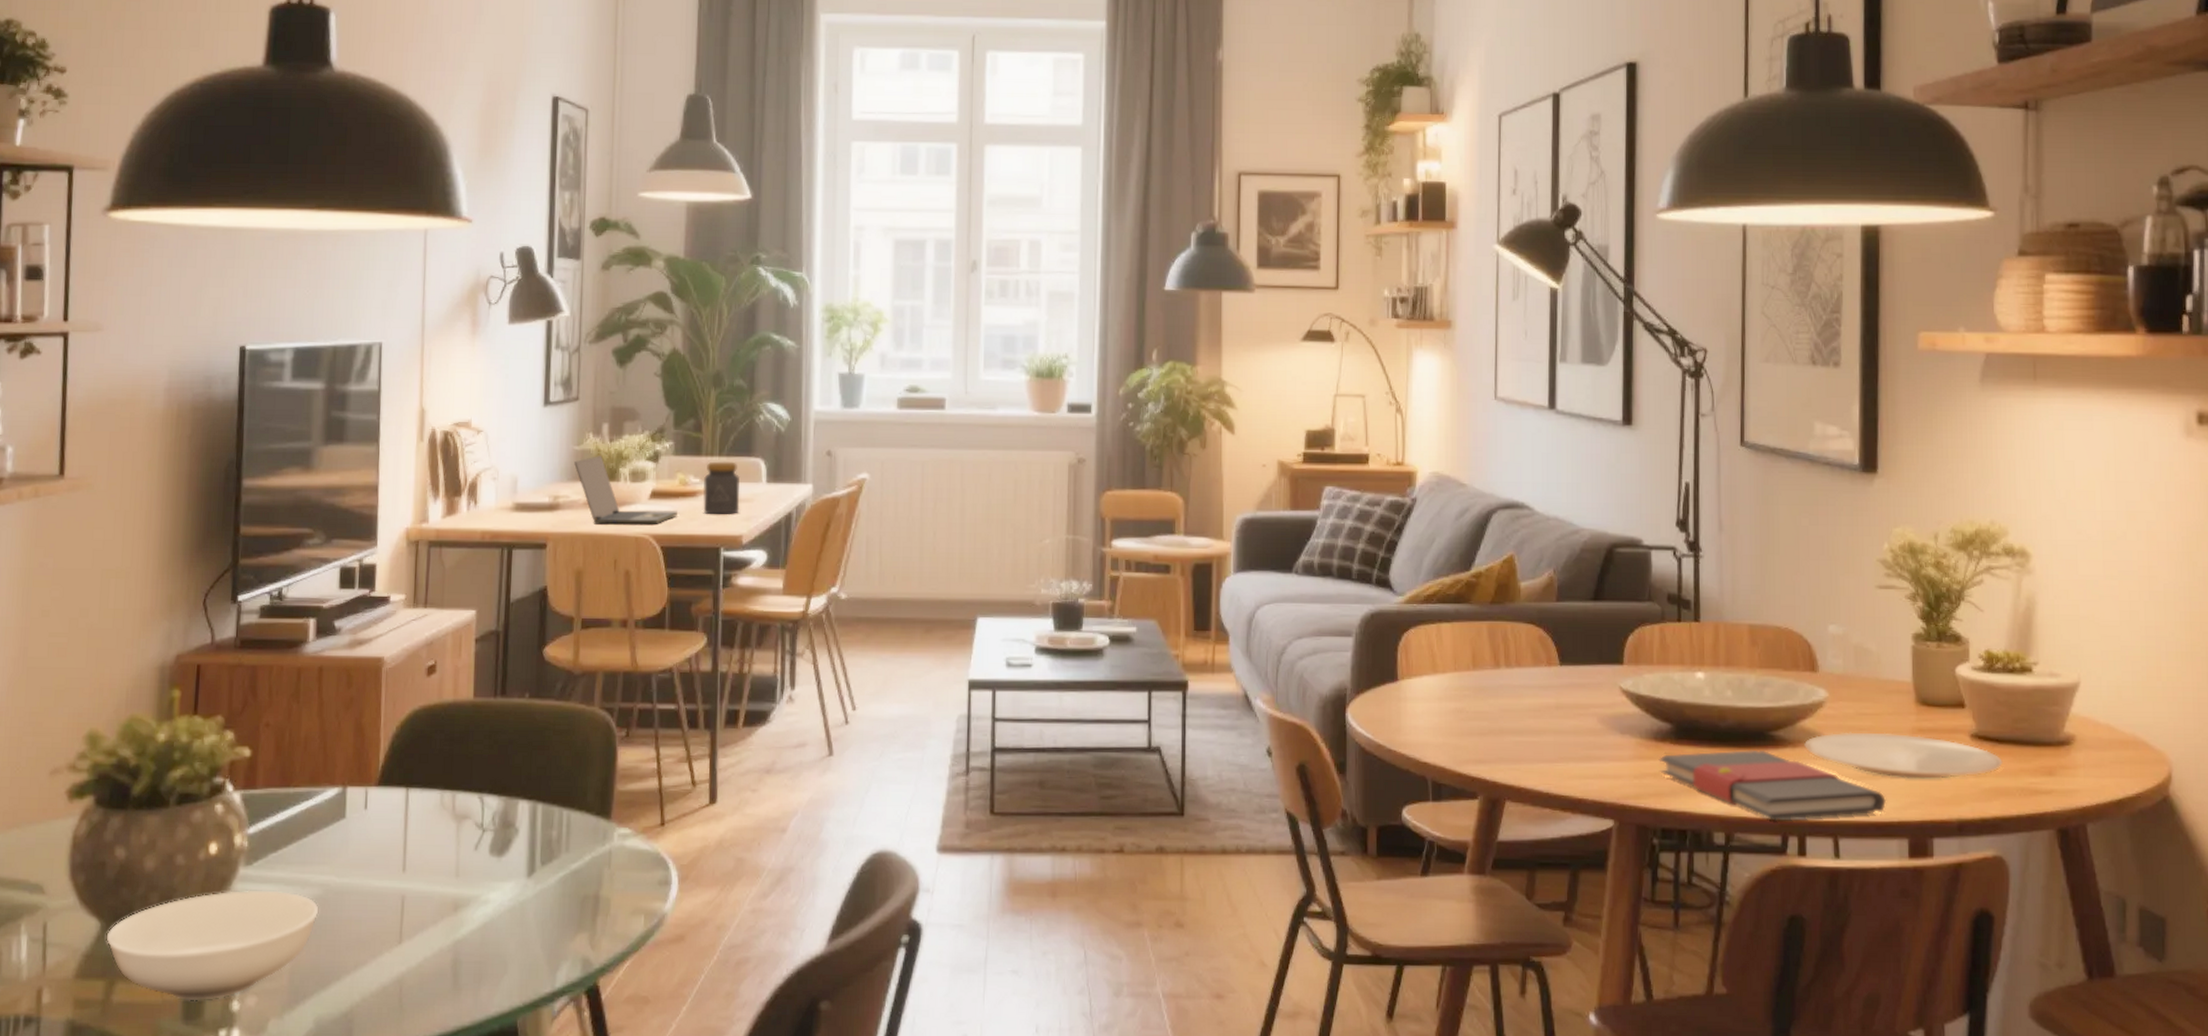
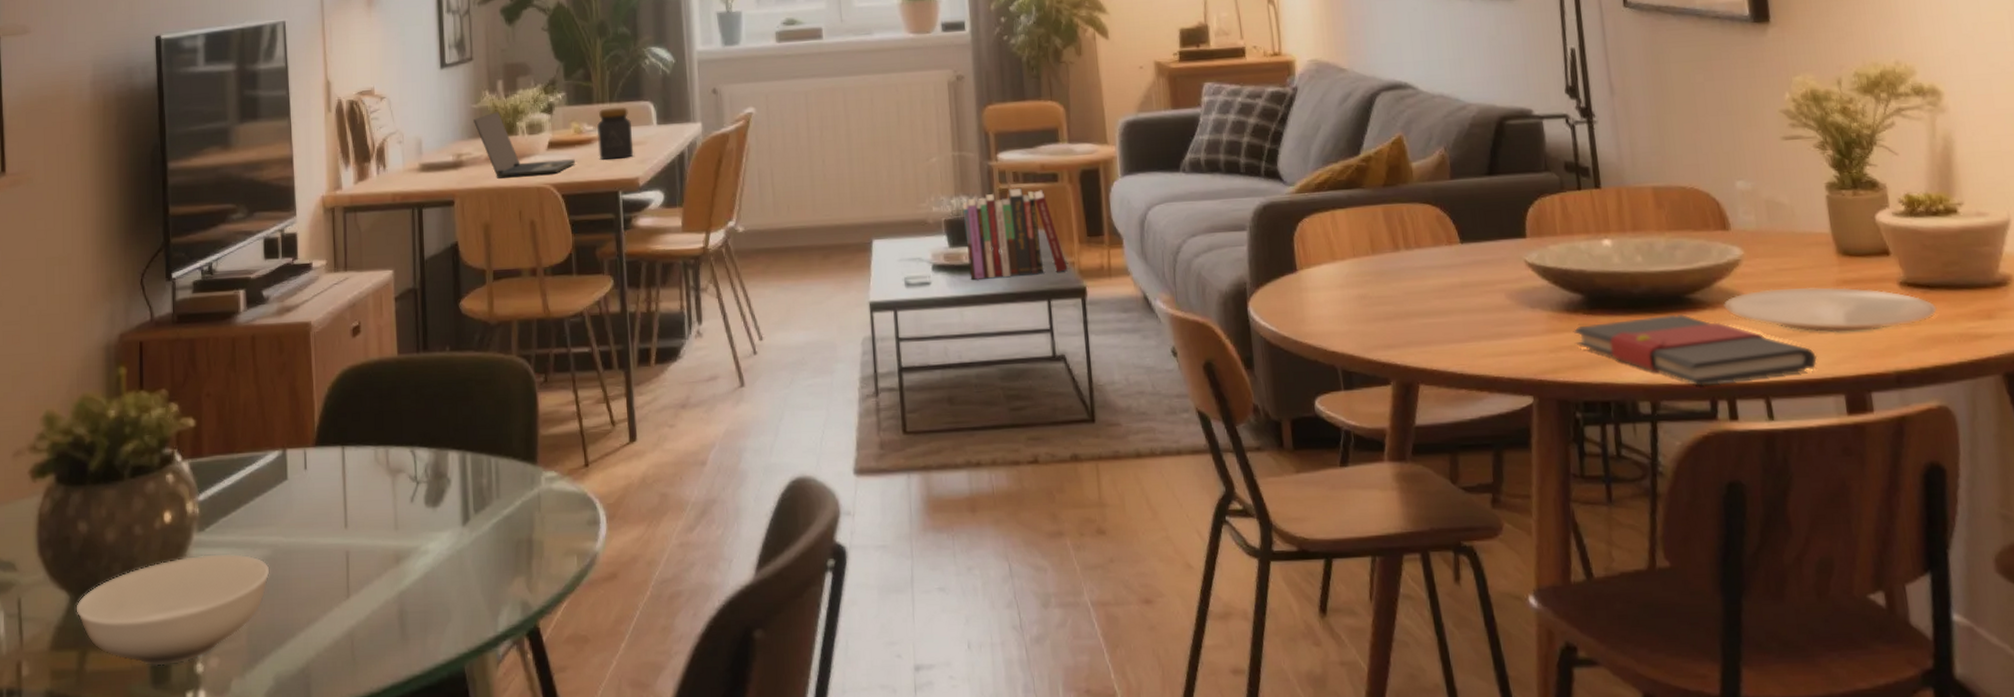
books: none [1071,576,1171,665] -> present [963,187,1068,280]

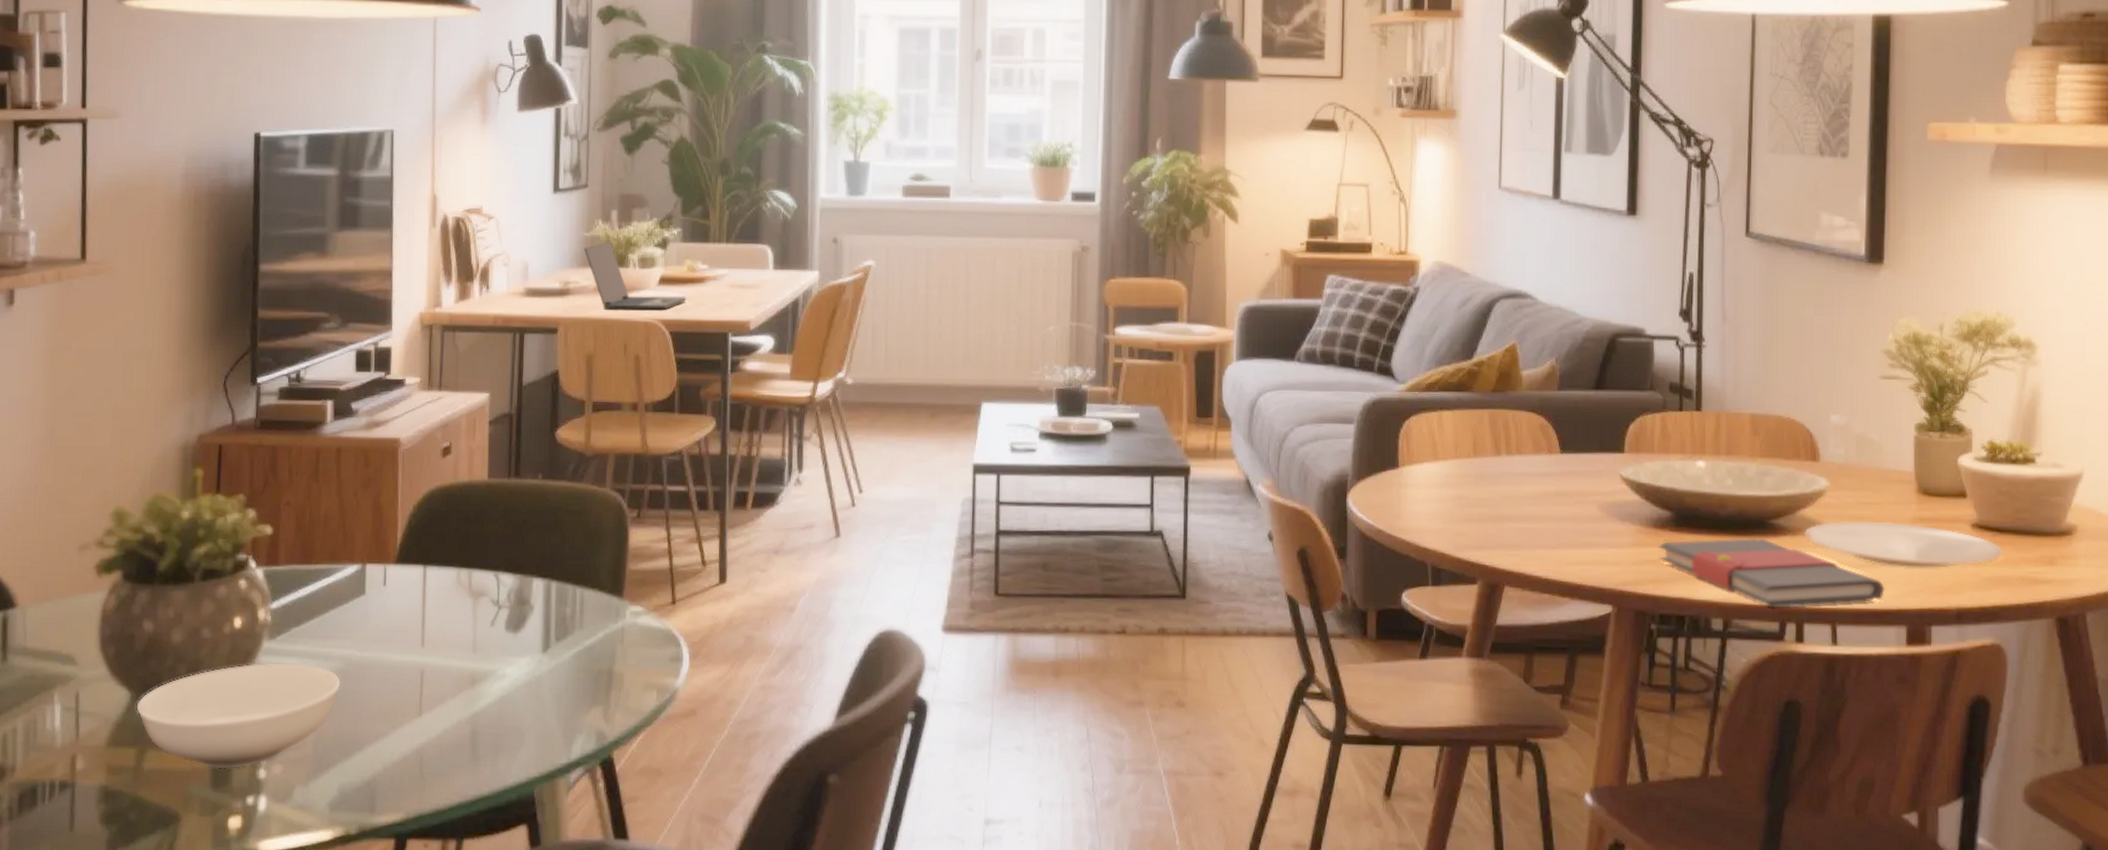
jar: present [597,107,634,160] -> none [710,248,747,301]
books: present [963,187,1068,280] -> none [1075,363,1174,450]

